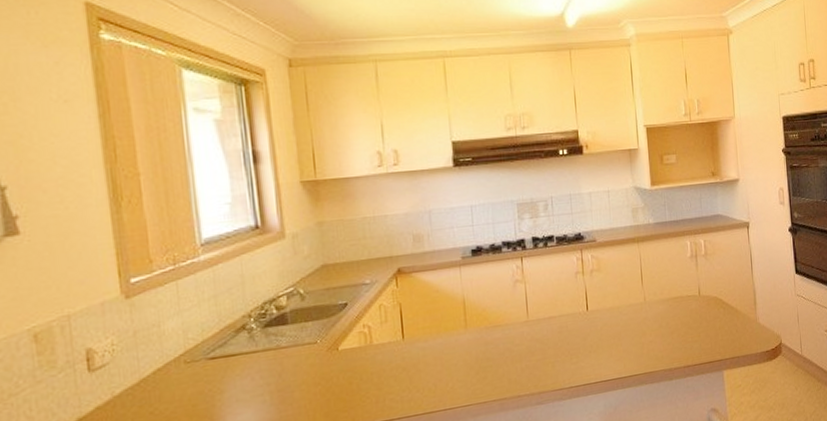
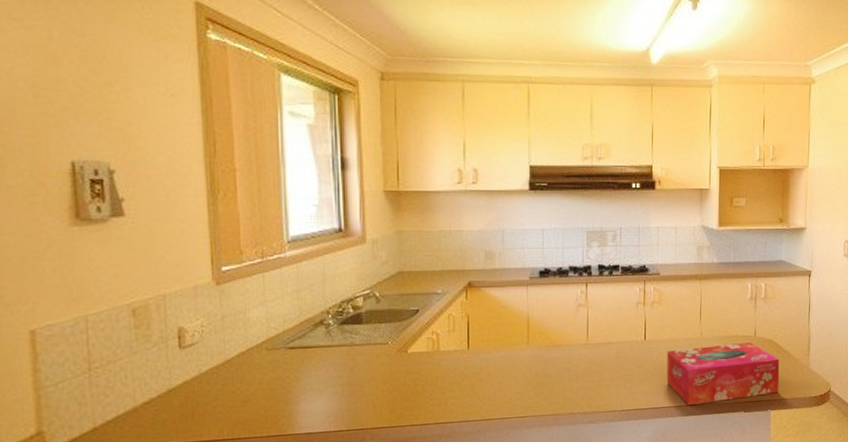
tissue box: none [611,301,730,375] -> present [666,341,780,406]

